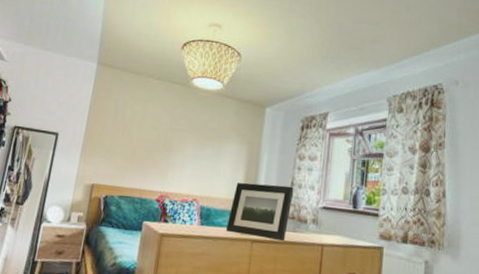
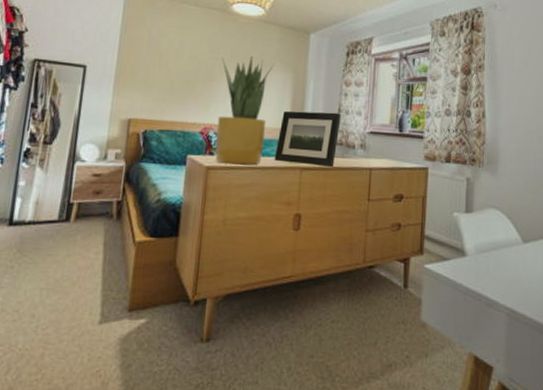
planter: none [169,128,231,235] -> present [215,56,275,165]

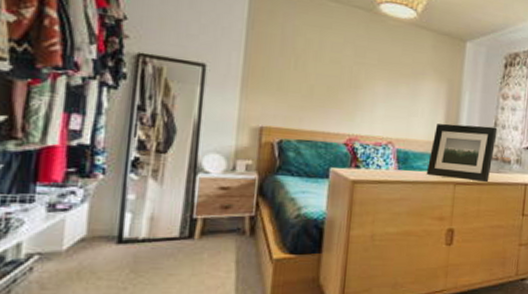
planter: present [215,56,275,165] -> none [361,63,428,179]

